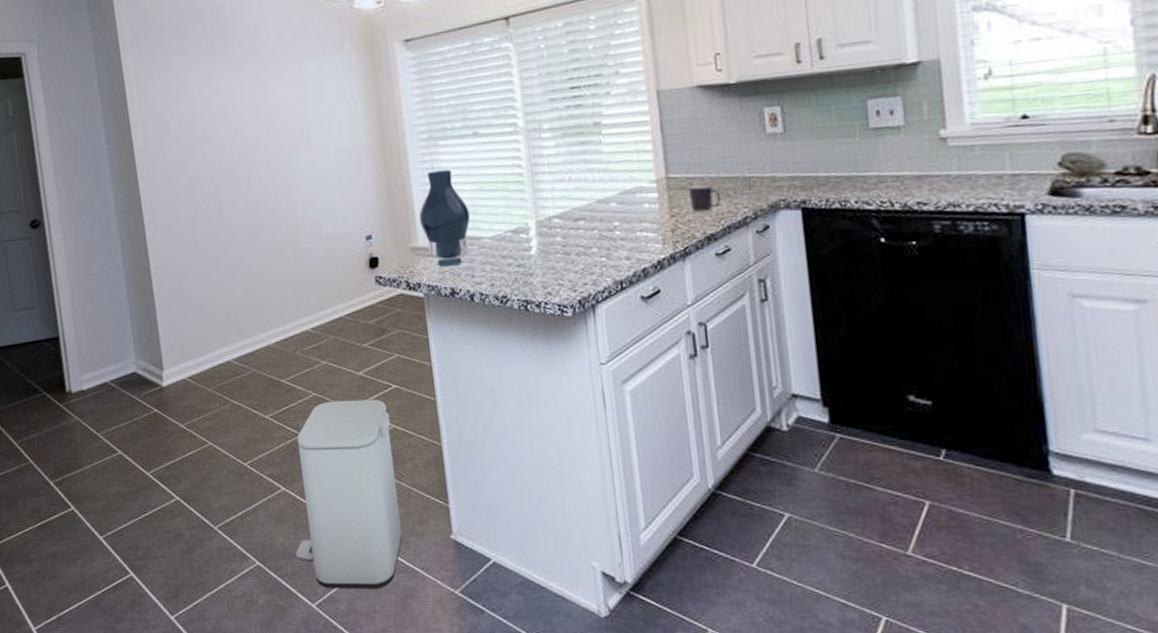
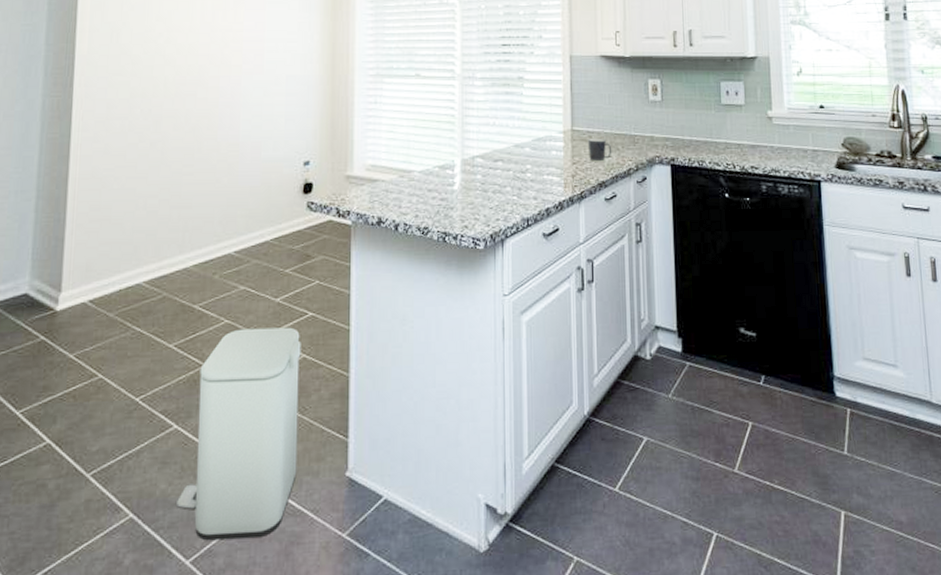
vase: present [418,169,470,267] -> none [356,105,404,196]

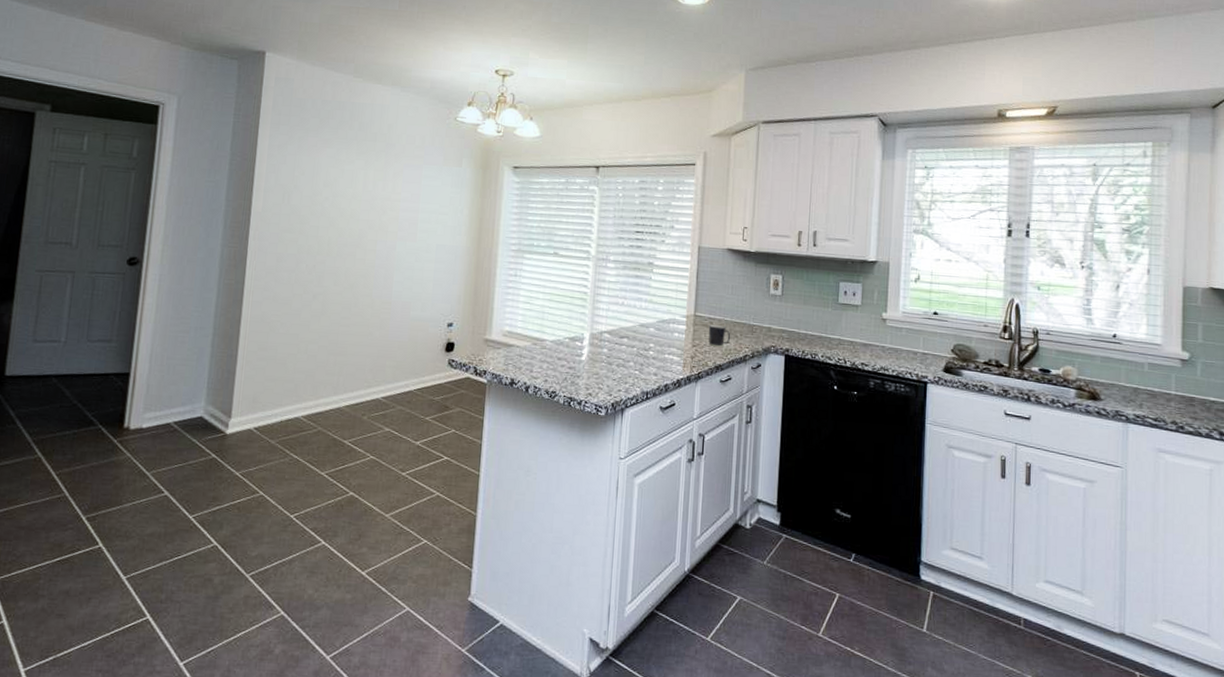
pedal bin: present [175,327,301,540] -> none [320,465,436,644]

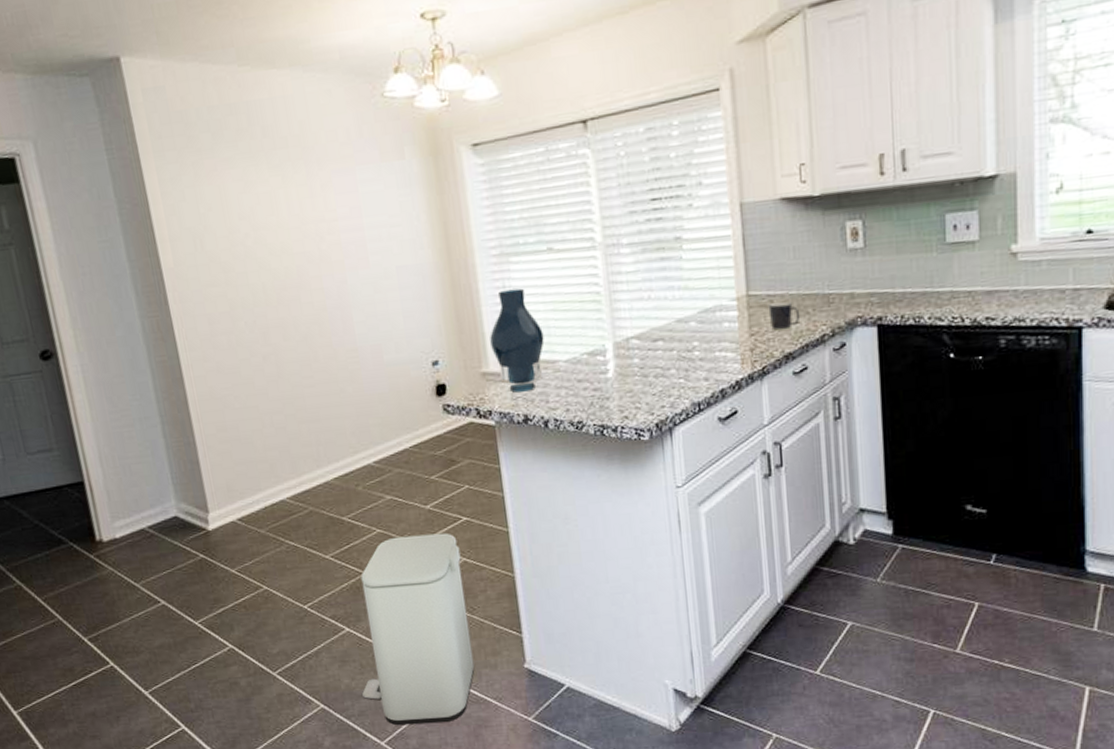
pedal bin: none [320,465,436,644] -> present [360,533,475,725]
vase: none [495,278,539,360] -> present [489,288,545,393]

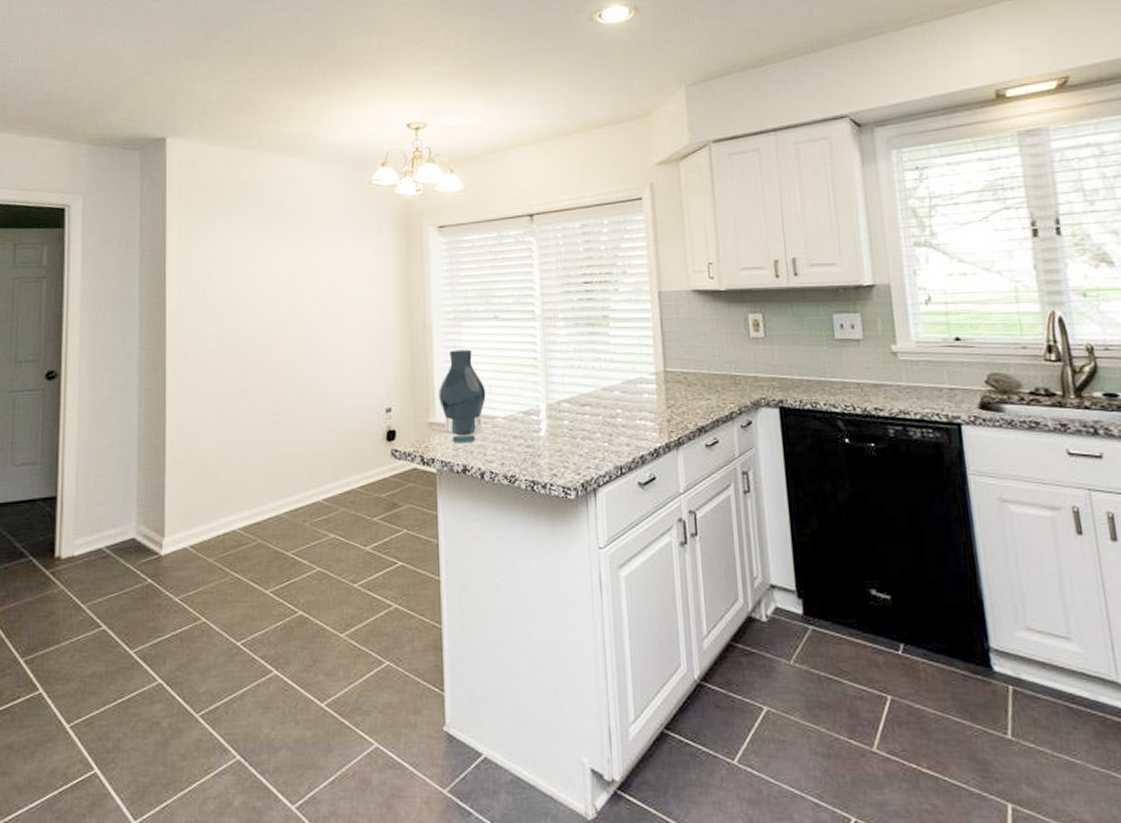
pedal bin: present [360,533,475,725] -> none [279,576,395,787]
mug: present [768,301,801,332] -> none [682,379,711,407]

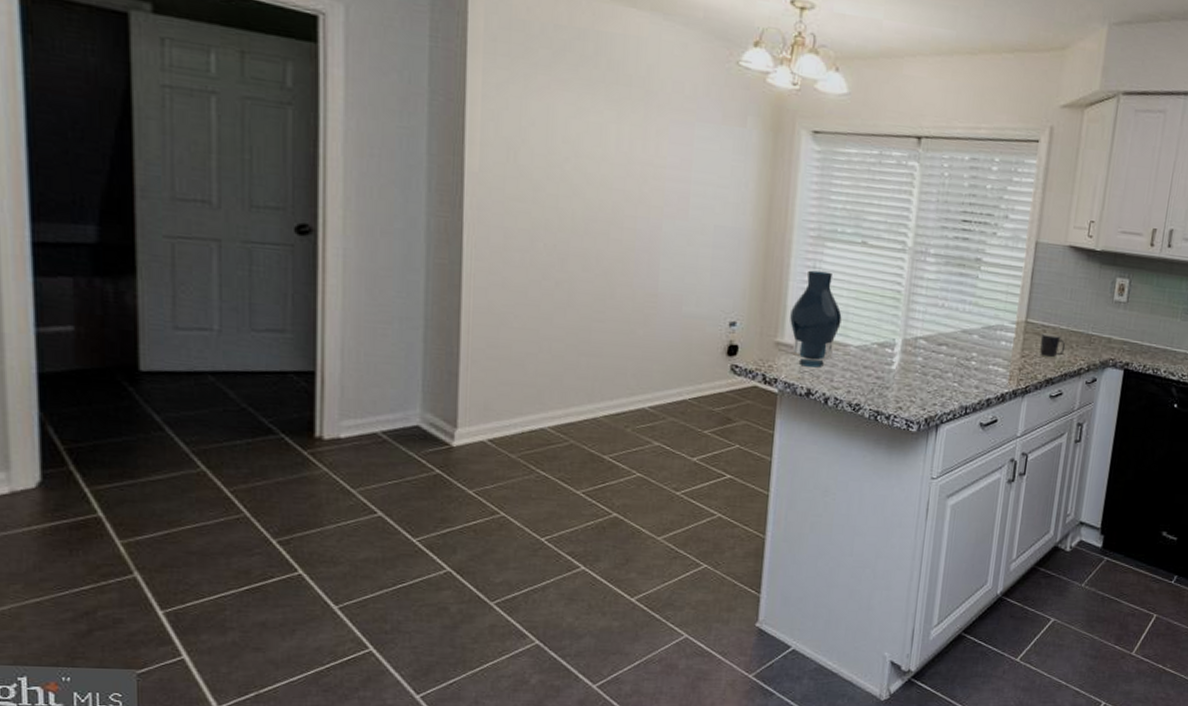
mug: none [682,379,711,407] -> present [1040,332,1066,360]

